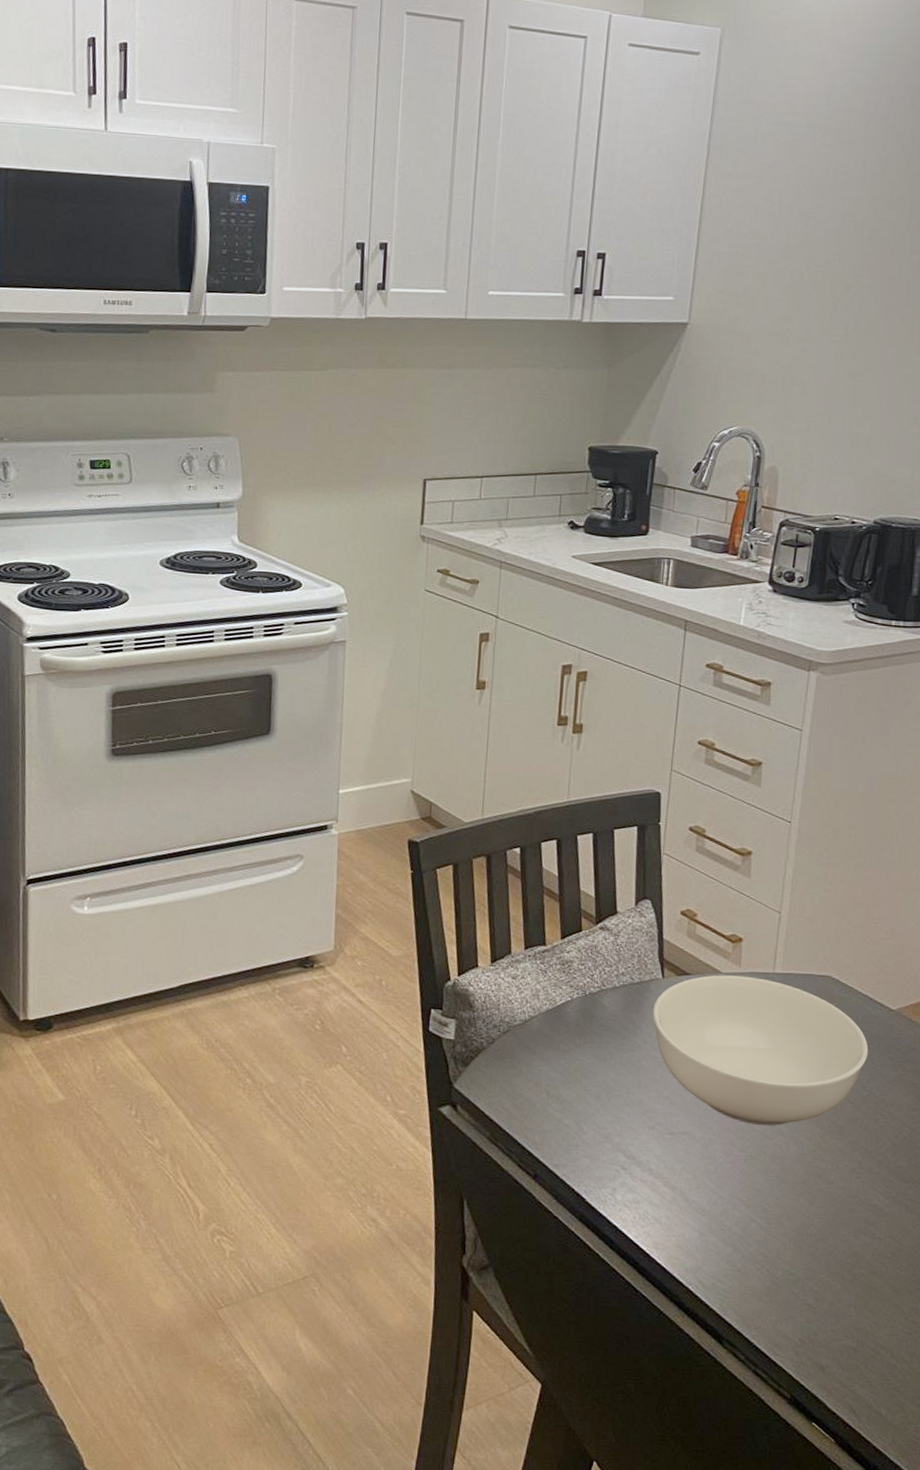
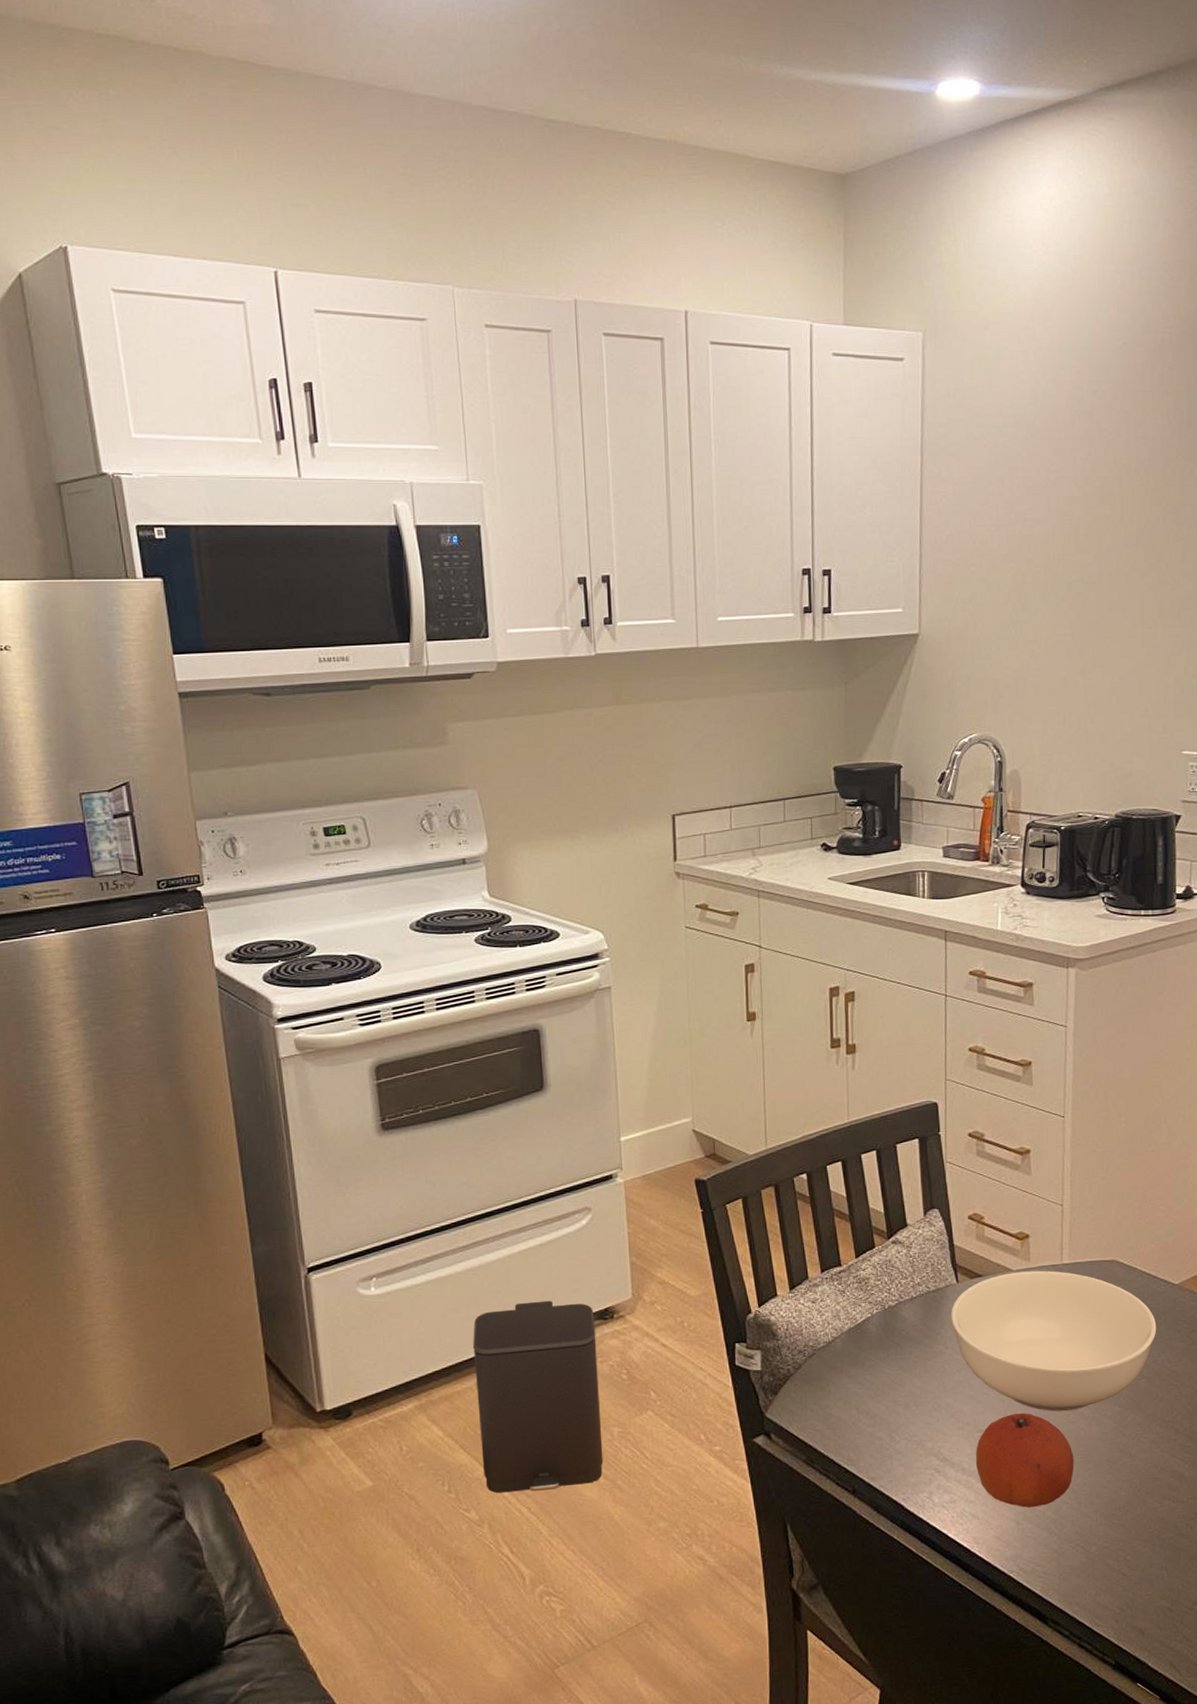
pedal bin: none [171,940,295,1130] -> present [472,1300,603,1493]
fruit: none [663,1120,768,1221] -> present [975,1413,1074,1508]

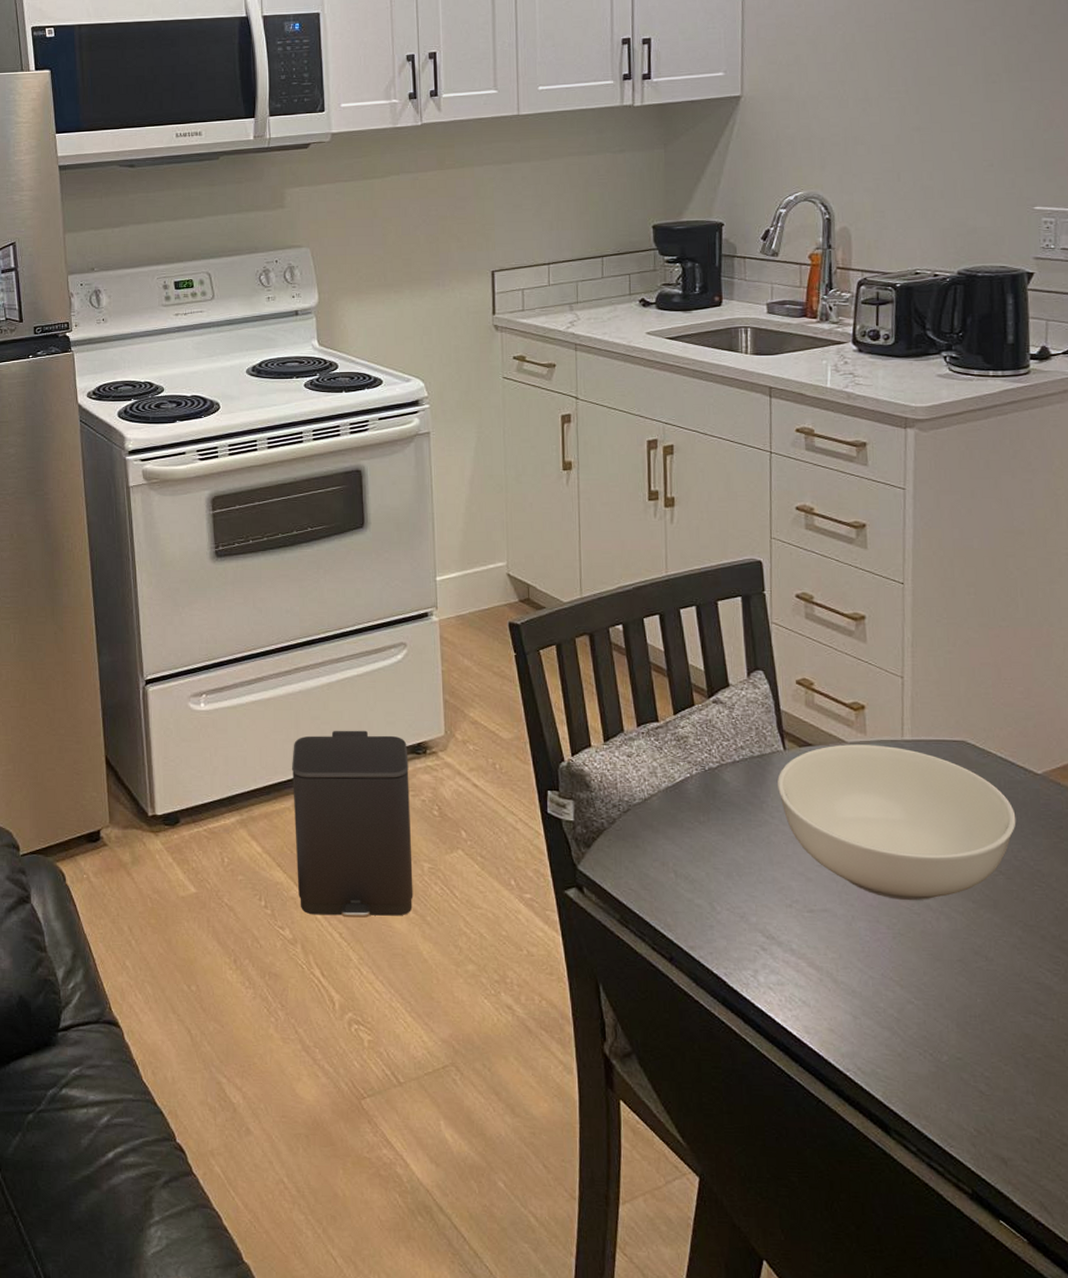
fruit: present [975,1413,1074,1508] -> none [805,897,920,1003]

